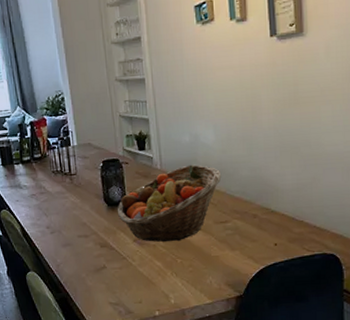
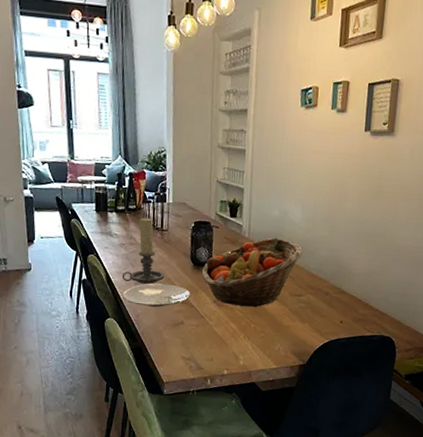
candle holder: none [36,164,80,232] -> present [122,217,165,284]
plate: none [39,229,109,255] -> present [122,283,190,307]

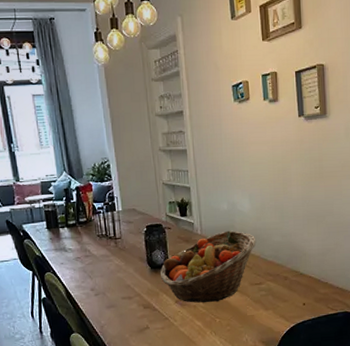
candle holder: present [122,217,165,284] -> none [81,228,124,294]
plate: present [122,283,190,307] -> none [83,291,152,316]

